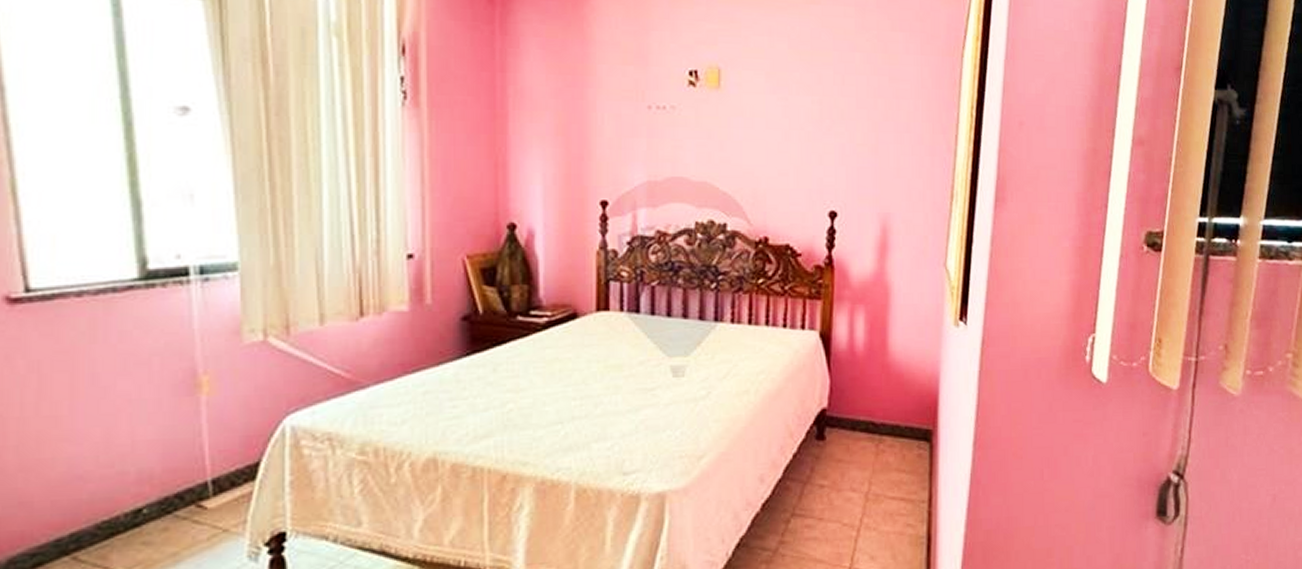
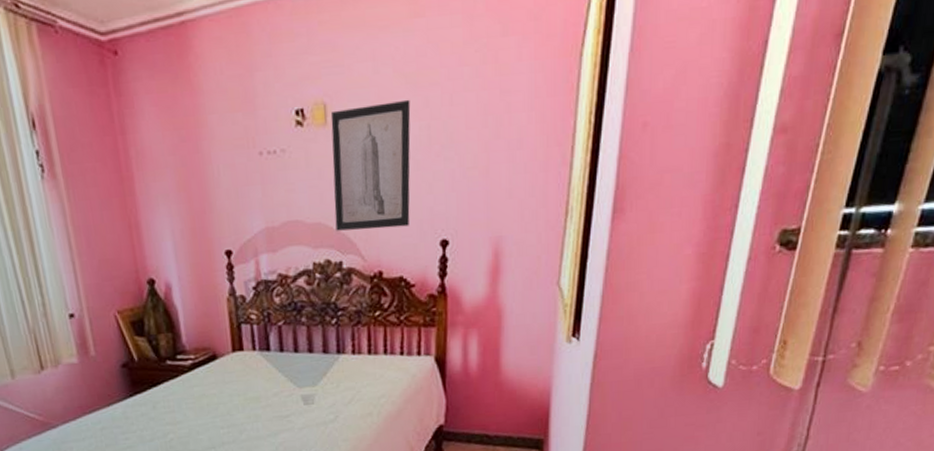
wall art: none [722,74,804,194] -> present [330,99,411,231]

